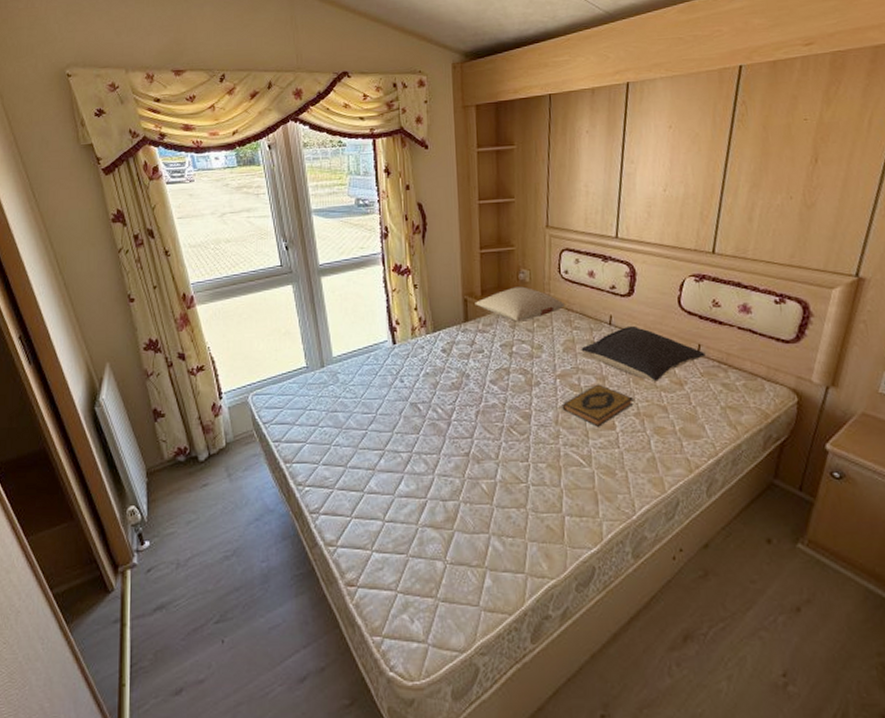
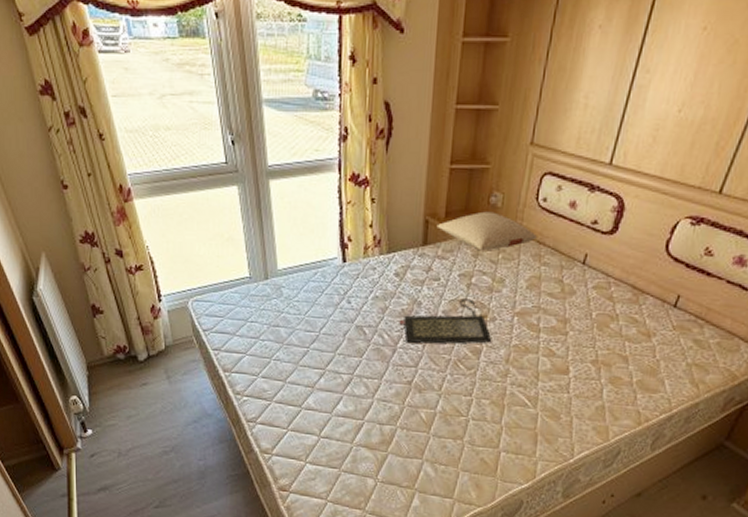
clutch bag: none [451,367,540,414] -> present [399,298,492,344]
hardback book: present [562,384,634,427] -> none [515,326,594,370]
pillow: present [581,325,706,382] -> none [546,267,683,330]

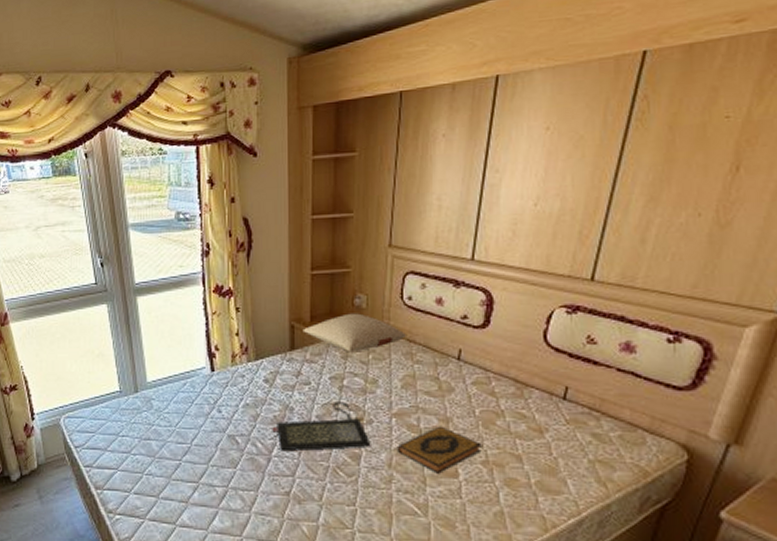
hardback book: none [515,326,594,370] -> present [396,426,482,474]

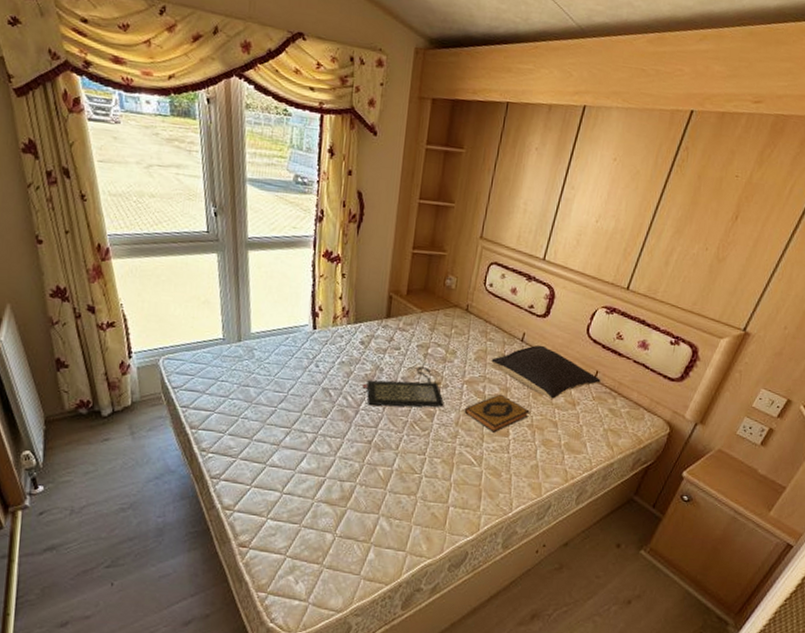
pillow: present [302,313,406,353] -> none [399,291,484,326]
pillow: none [422,362,574,427] -> present [491,345,601,399]

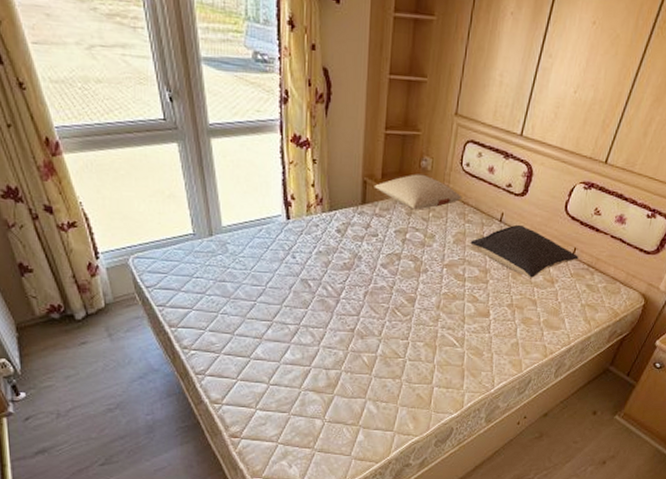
clutch bag: present [362,367,444,407] -> none [341,252,425,294]
pillow: none [399,291,484,326] -> present [374,174,462,210]
hardback book: present [464,394,530,433] -> none [445,276,510,314]

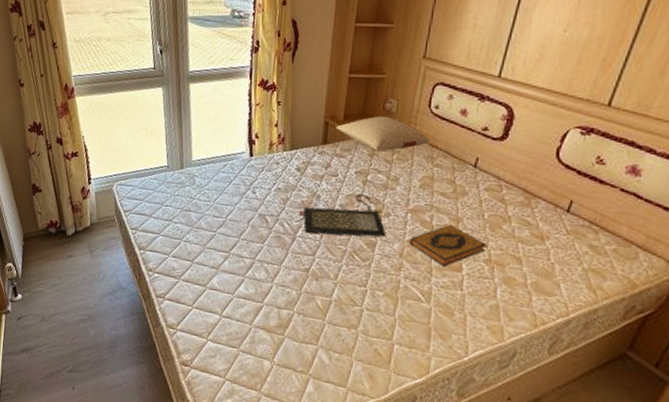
clutch bag: none [341,252,425,294] -> present [299,194,387,237]
hardback book: none [445,276,510,314] -> present [409,224,487,267]
pillow: present [470,224,579,278] -> none [439,171,577,232]

